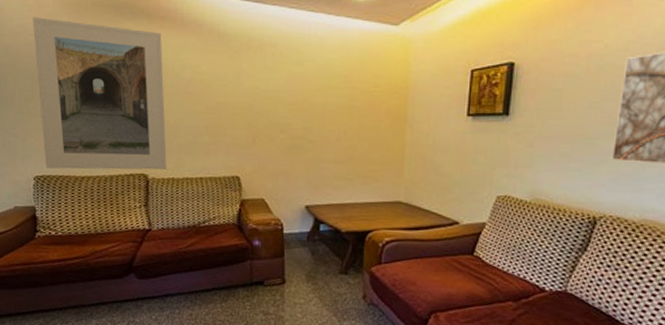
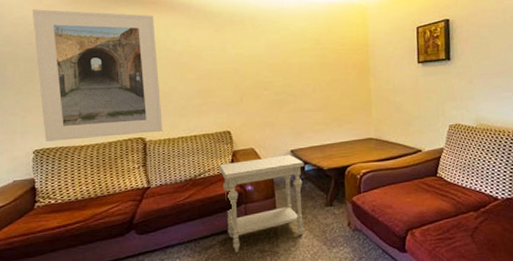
side table: none [224,210,320,311] -> present [218,154,304,252]

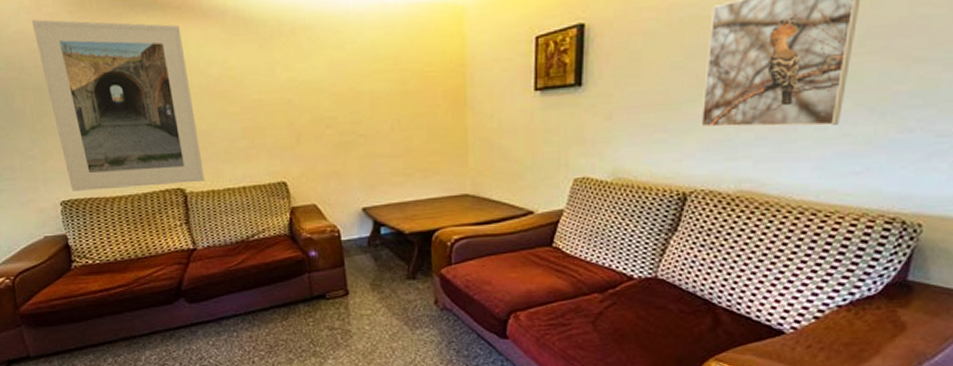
side table: present [218,154,304,252] -> none [274,213,380,328]

